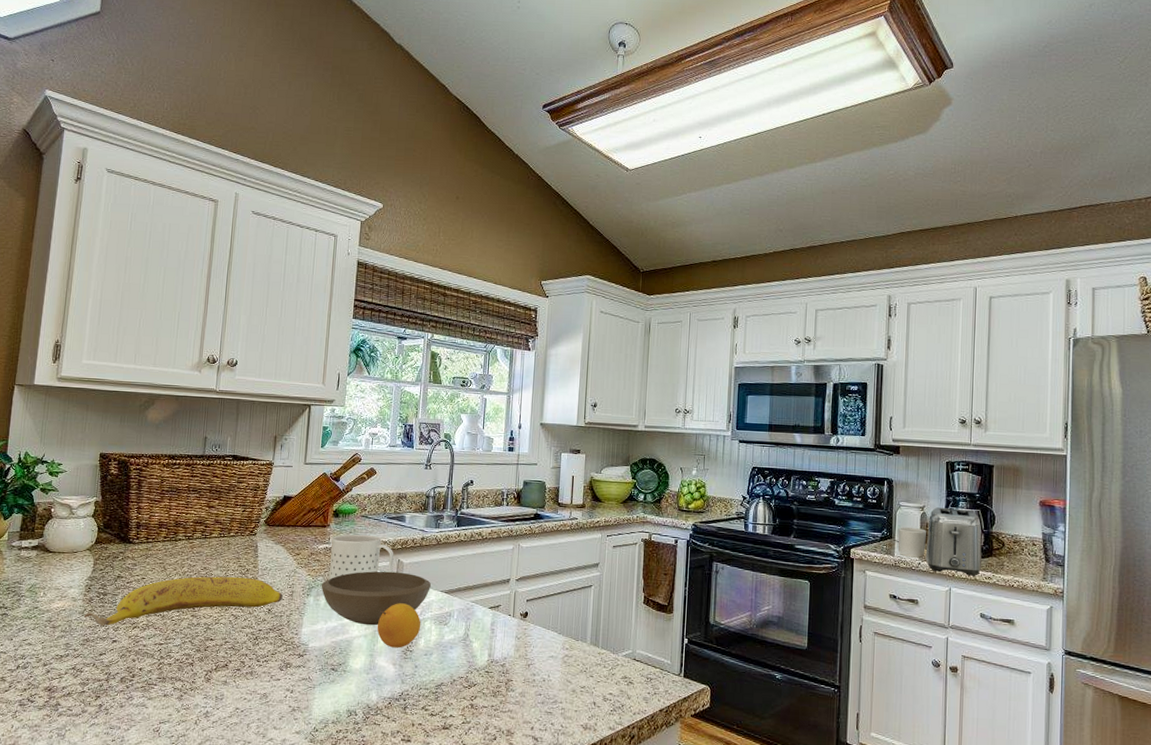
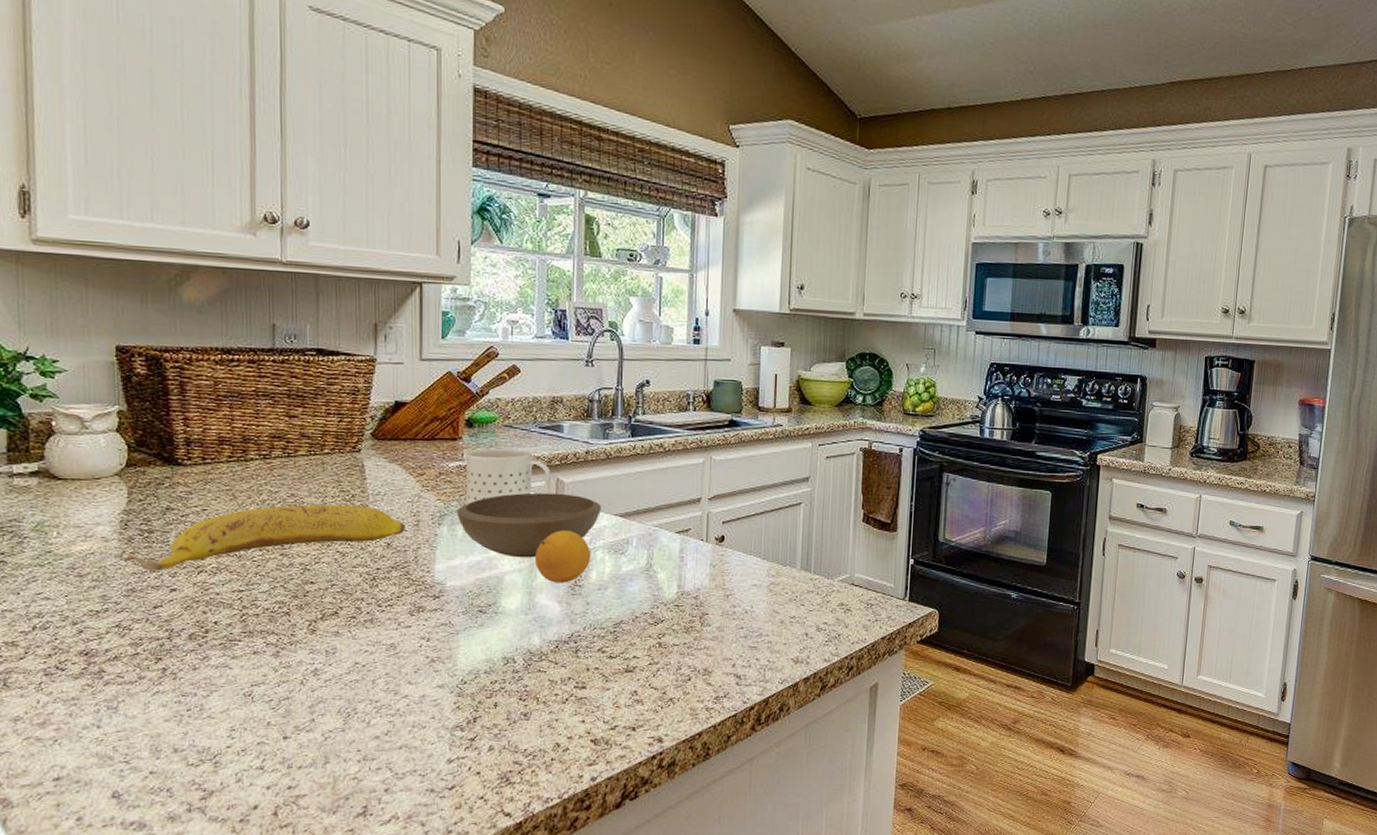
mug: present [897,526,926,558] -> none [1148,429,1179,463]
toaster: present [925,507,982,577] -> none [1176,407,1238,483]

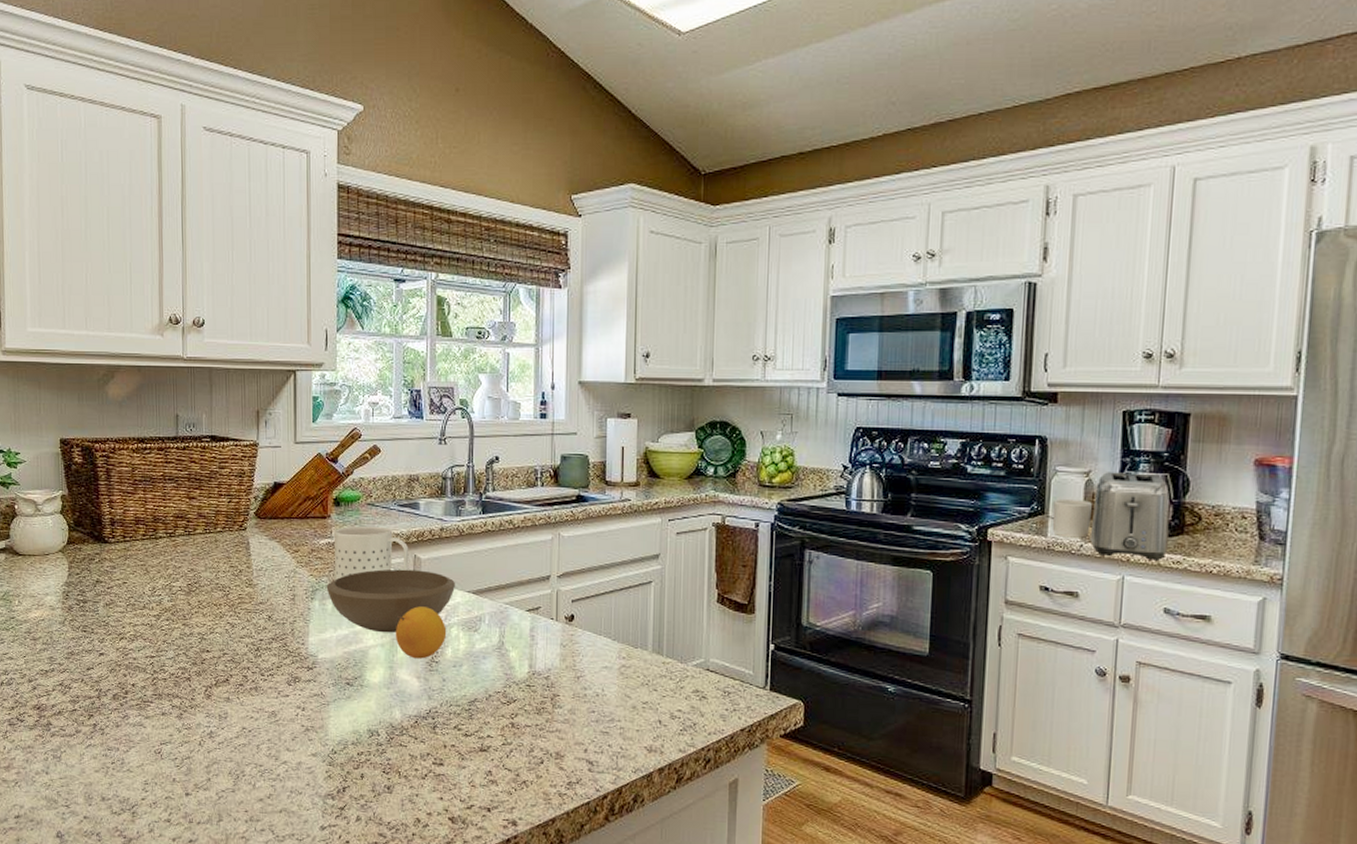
banana: present [124,504,406,573] -> none [66,579,284,638]
mug: none [1148,429,1179,463] -> present [1052,498,1092,538]
toaster: none [1176,407,1238,483] -> present [1089,472,1170,562]

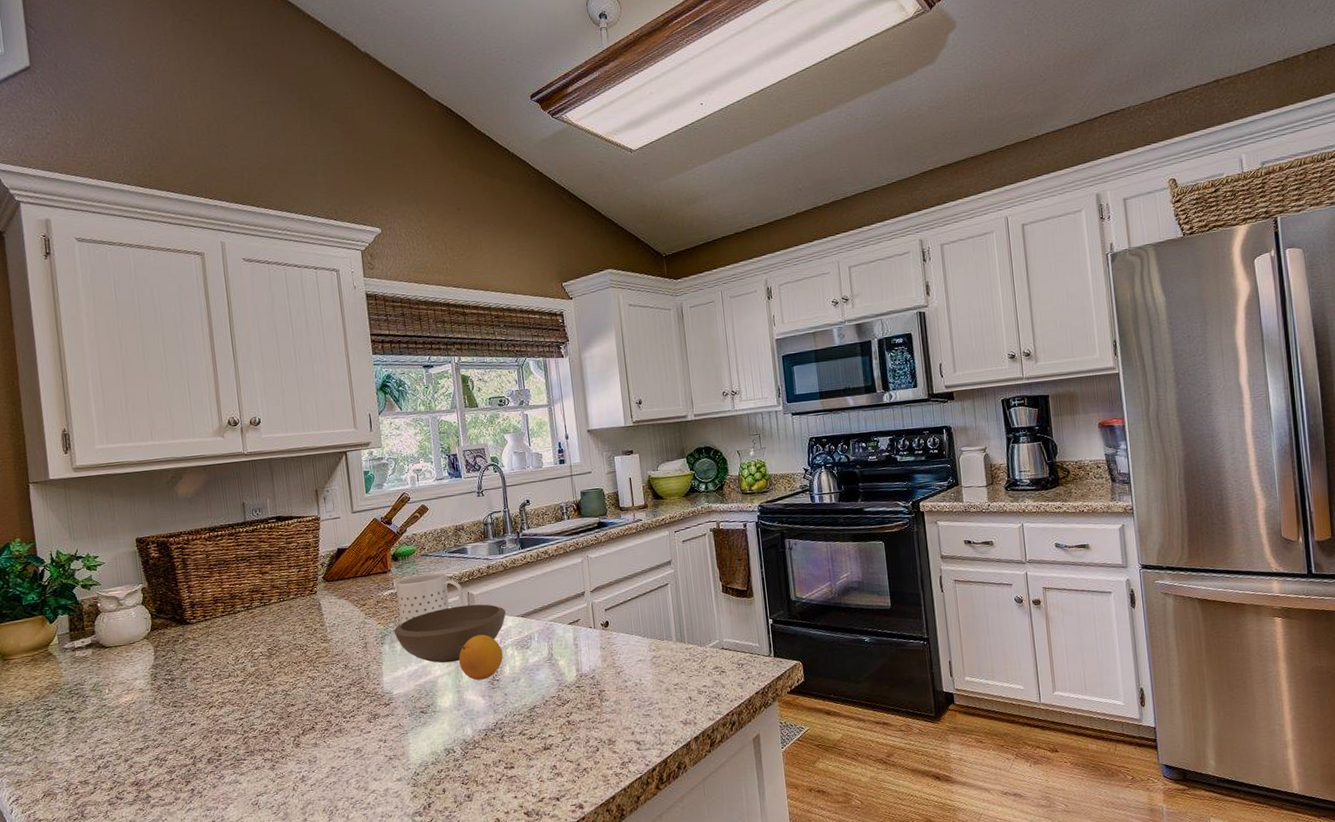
mug: present [1052,498,1092,538] -> none [963,470,993,501]
toaster: present [1089,472,1170,562] -> none [992,444,1051,511]

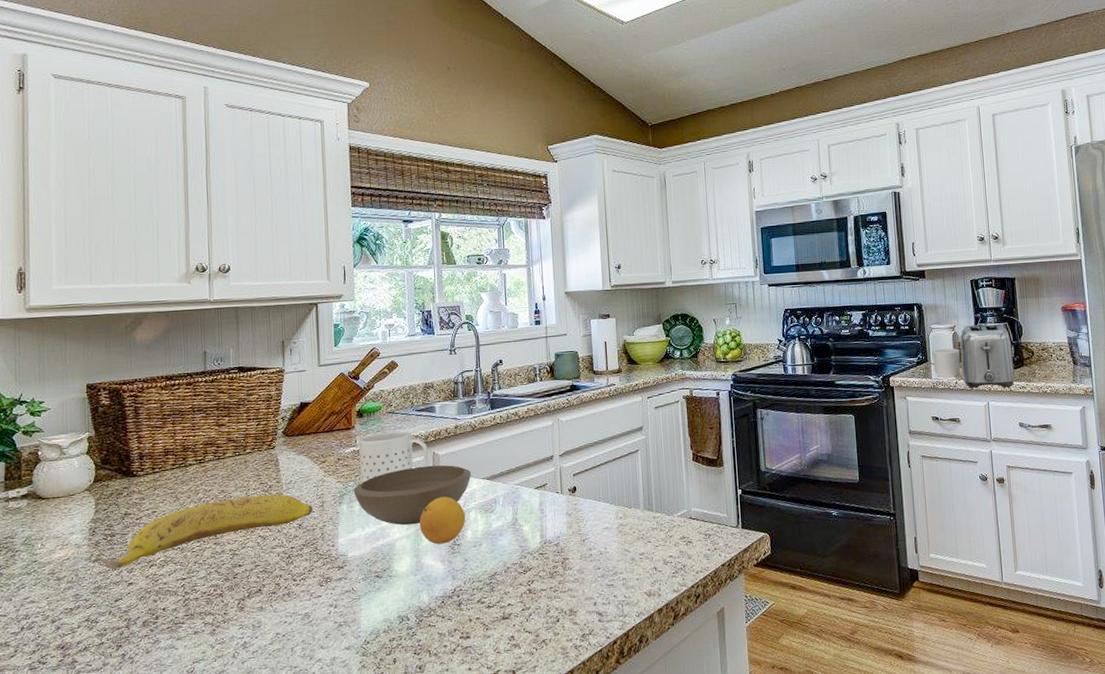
banana: none [156,637,357,712] -> present [92,494,313,570]
mug: none [963,470,993,501] -> present [933,348,961,378]
toaster: none [992,444,1051,511] -> present [960,324,1016,389]

